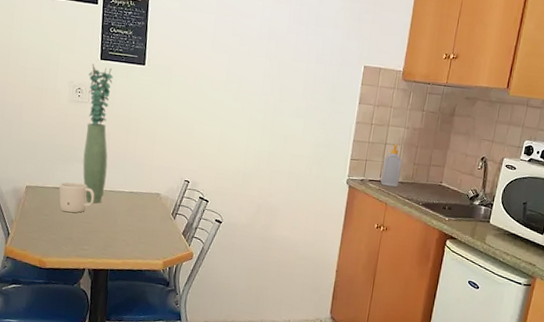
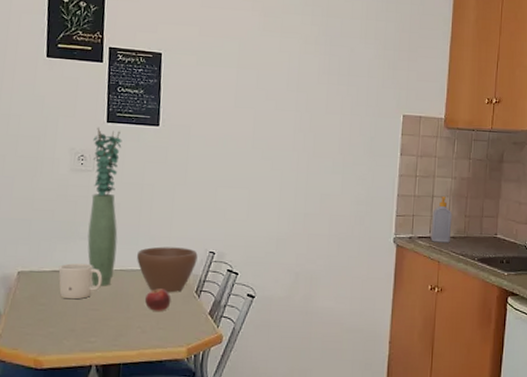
bowl: none [123,173,175,214] -> present [137,246,198,293]
fruit: none [129,209,151,229] -> present [144,288,172,311]

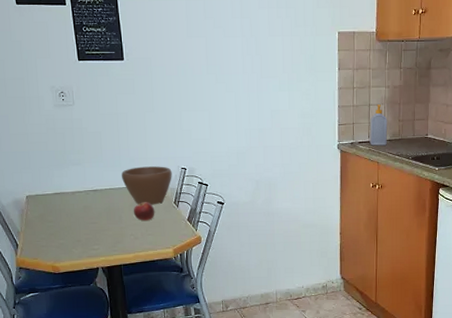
mug: present [58,262,103,300] -> none [58,185,97,216]
vase: present [87,127,123,286] -> none [69,65,105,203]

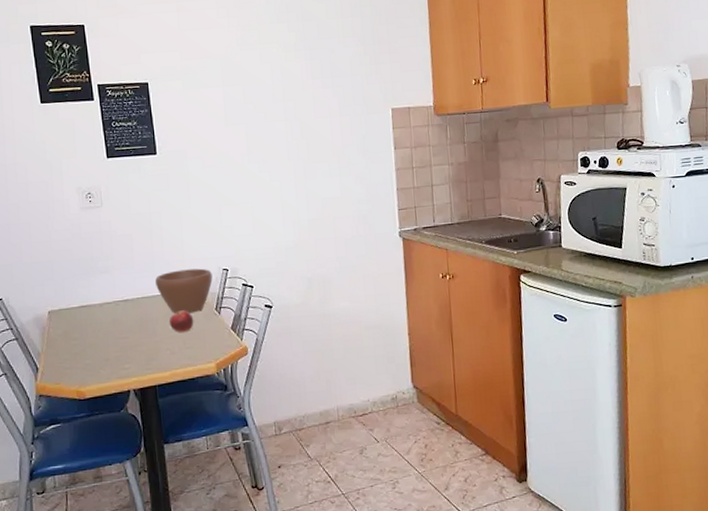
soap bottle: present [369,104,388,146] -> none [433,184,455,231]

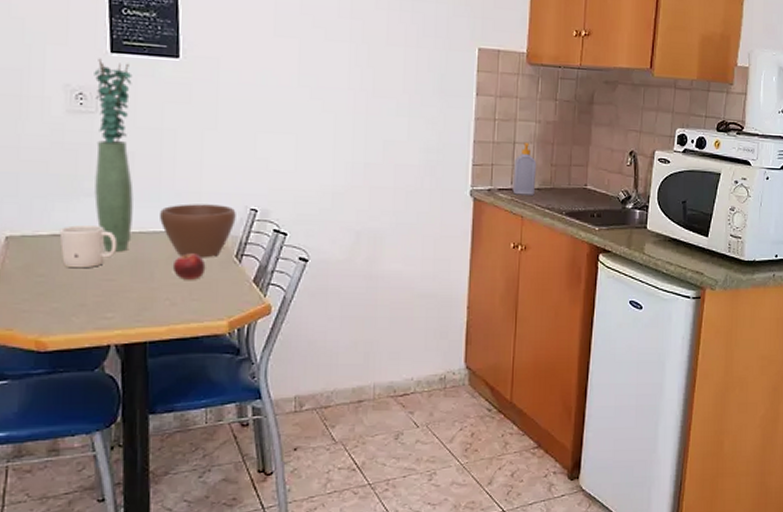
mug: none [85,295,127,332] -> present [59,224,118,269]
vase: none [97,164,137,316] -> present [94,58,134,252]
soap bottle: none [433,184,455,231] -> present [512,143,537,195]

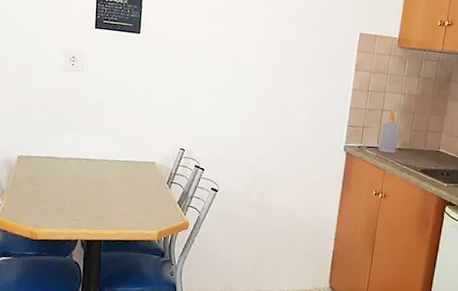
mug: present [59,224,118,269] -> none [51,151,89,183]
vase: present [94,58,134,252] -> none [76,32,108,173]
bowl: present [160,204,236,258] -> none [118,141,170,183]
fruit: present [172,253,206,280] -> none [123,178,146,198]

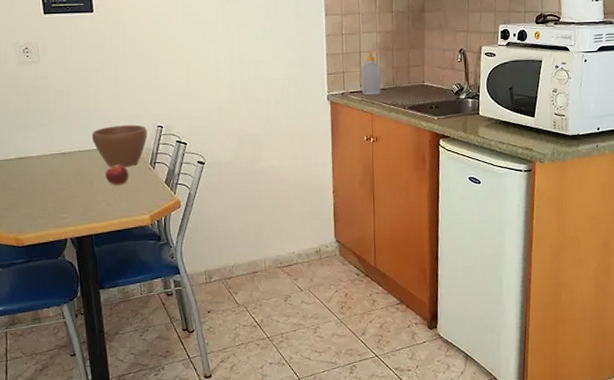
bowl: none [118,141,170,183] -> present [92,124,148,168]
fruit: none [123,178,146,198] -> present [105,164,129,185]

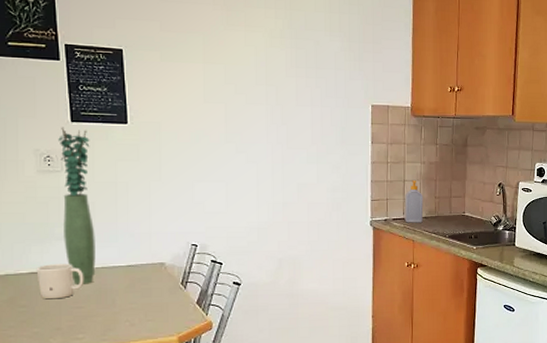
mug: none [22,148,64,183] -> present [36,263,84,300]
vase: none [34,19,74,168] -> present [58,127,96,284]
bowl: present [92,124,148,168] -> none [118,242,180,286]
fruit: present [105,164,129,185] -> none [130,283,157,304]

